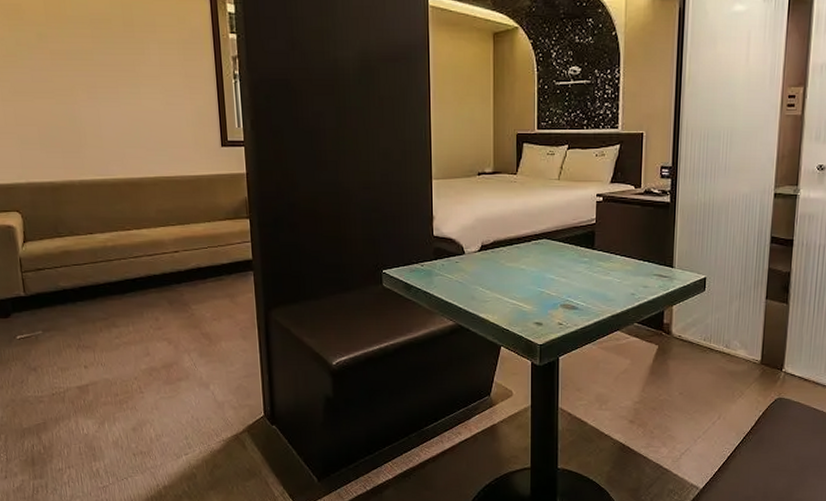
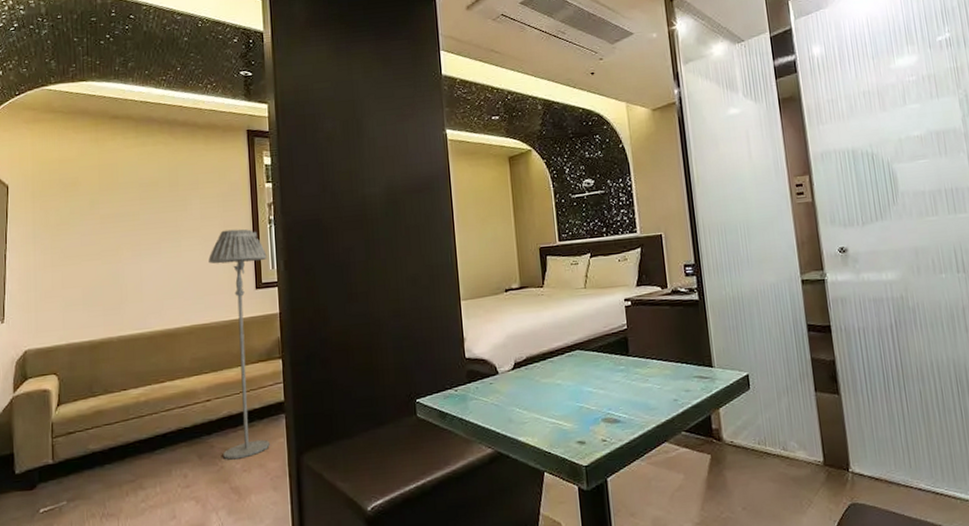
floor lamp: none [170,81,239,308] -> present [208,229,270,460]

